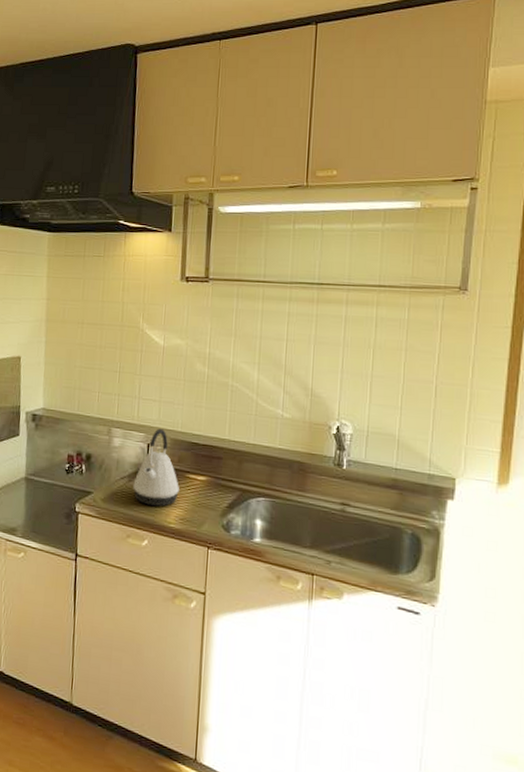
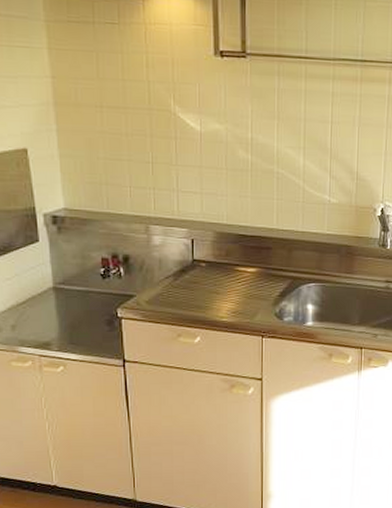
kettle: present [133,428,179,506] -> none [180,222,229,302]

